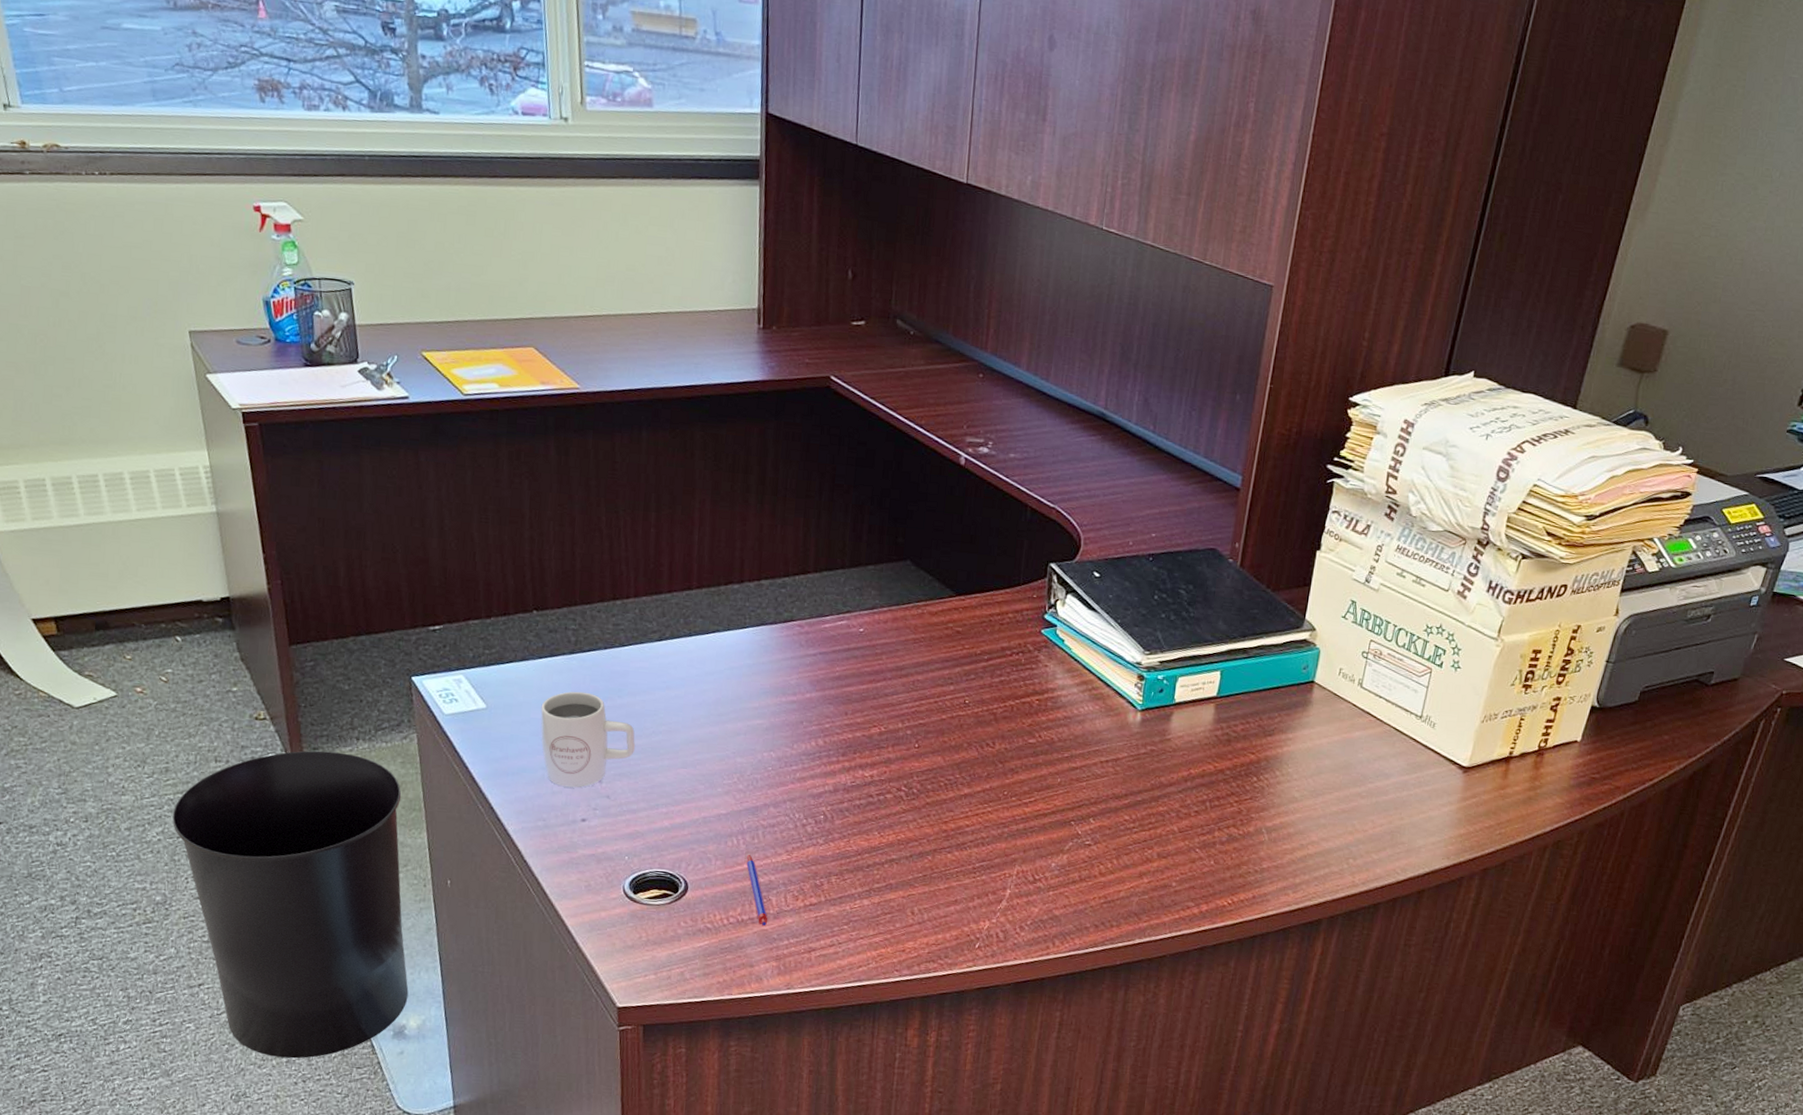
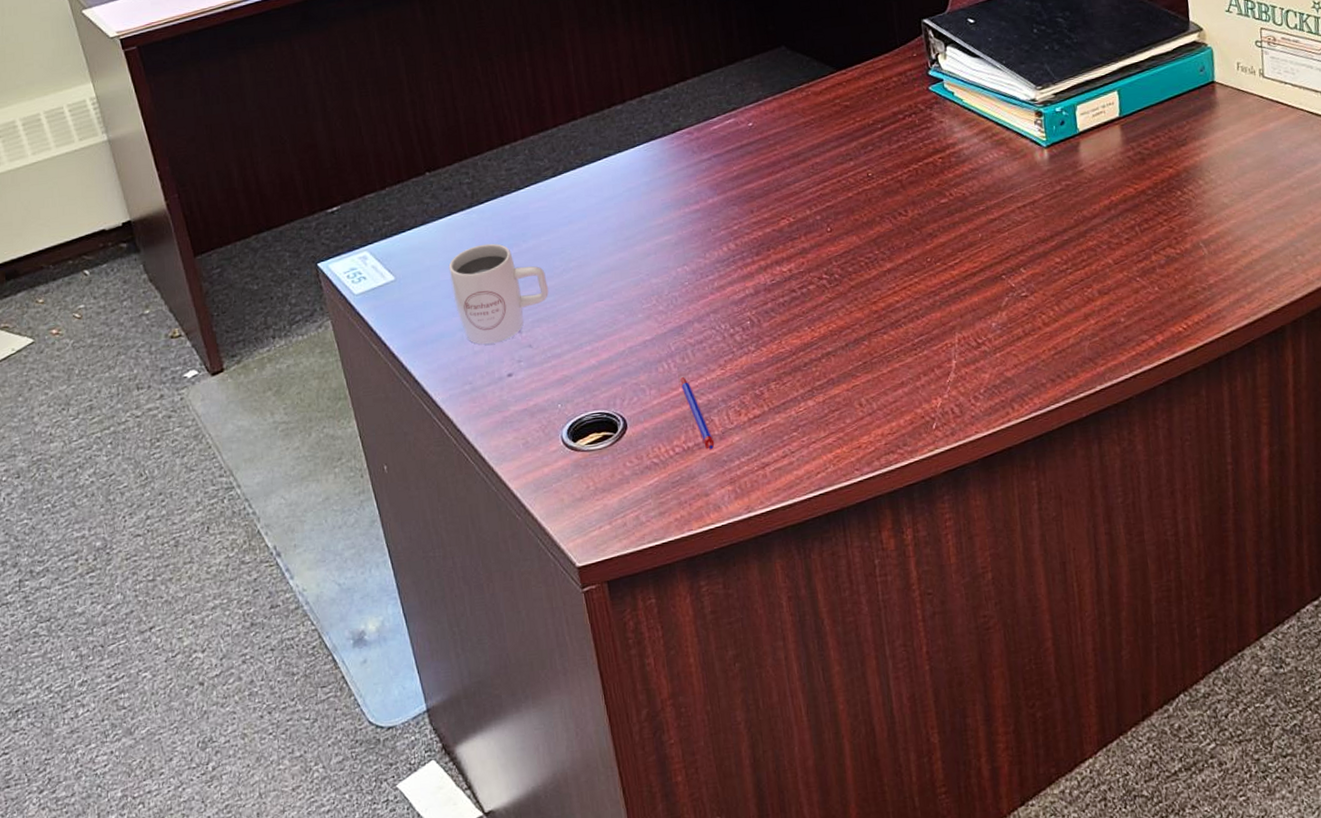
waste bin: present [172,750,409,1059] -> none [102,354,363,692]

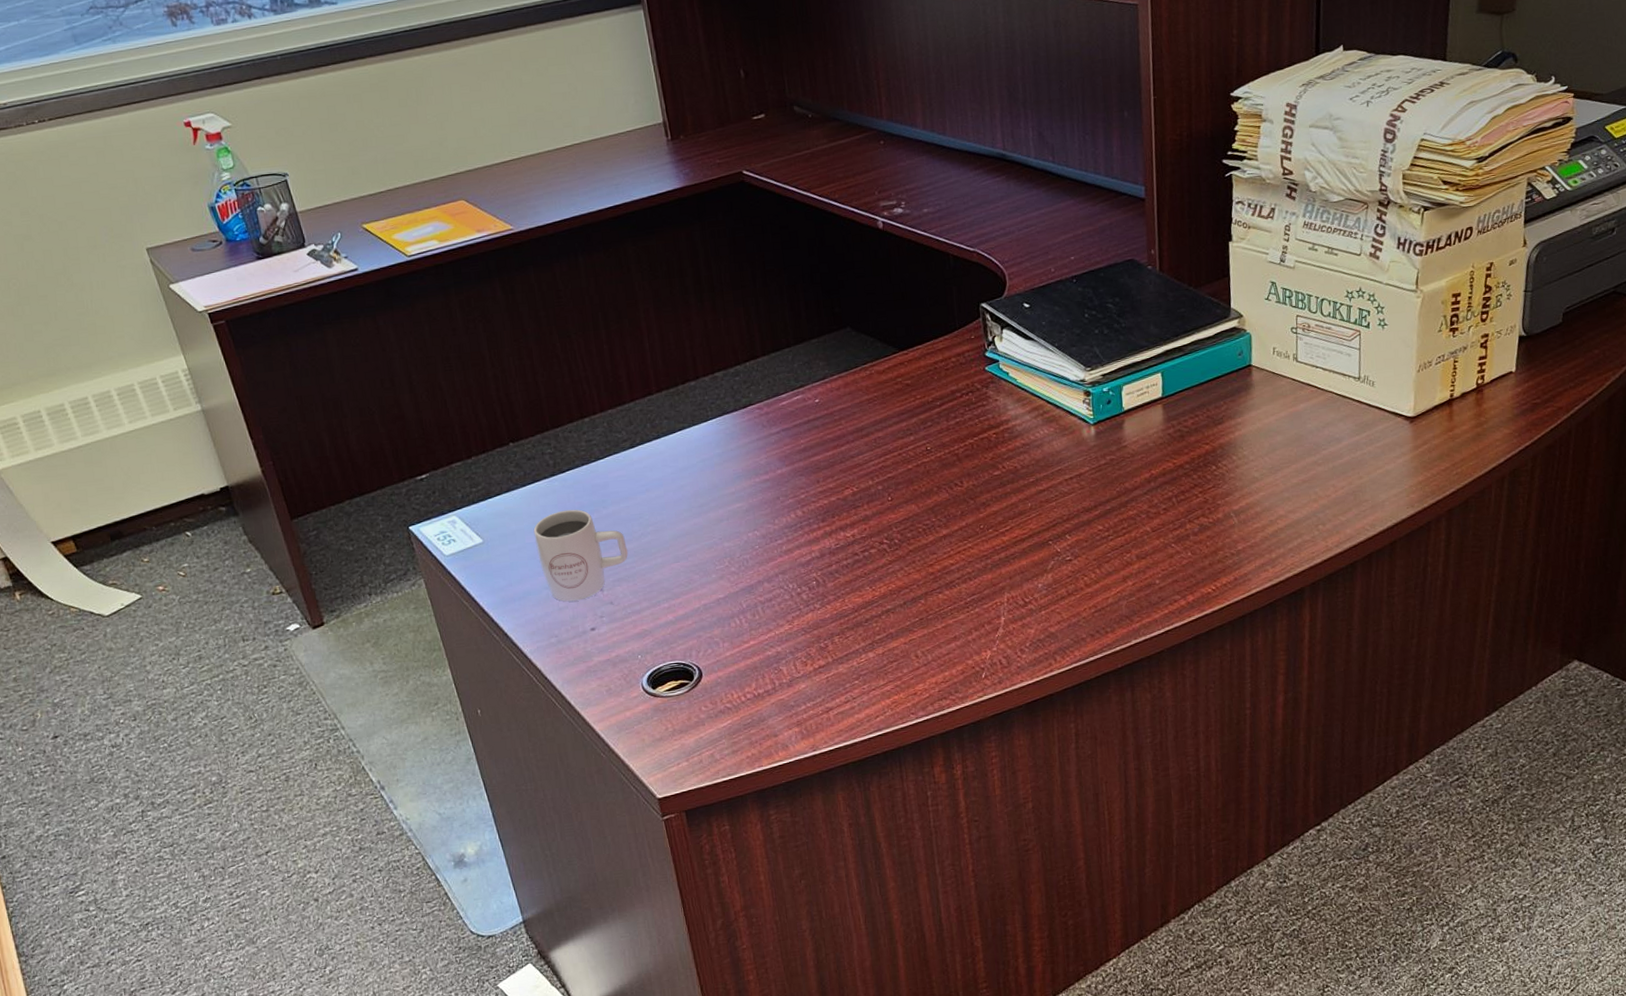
pen: present [680,376,715,450] -> none [751,630,783,696]

